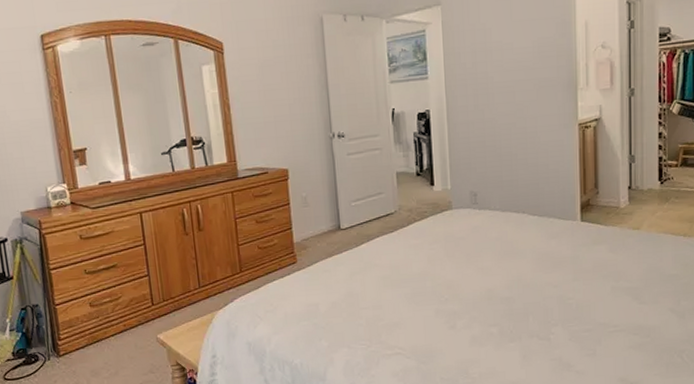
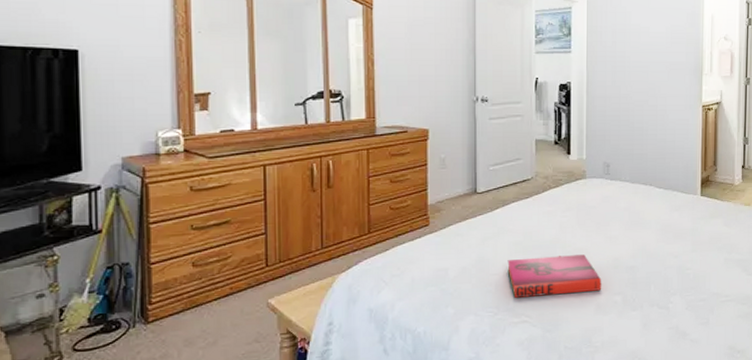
hardback book: none [376,286,476,331] -> present [507,254,602,298]

